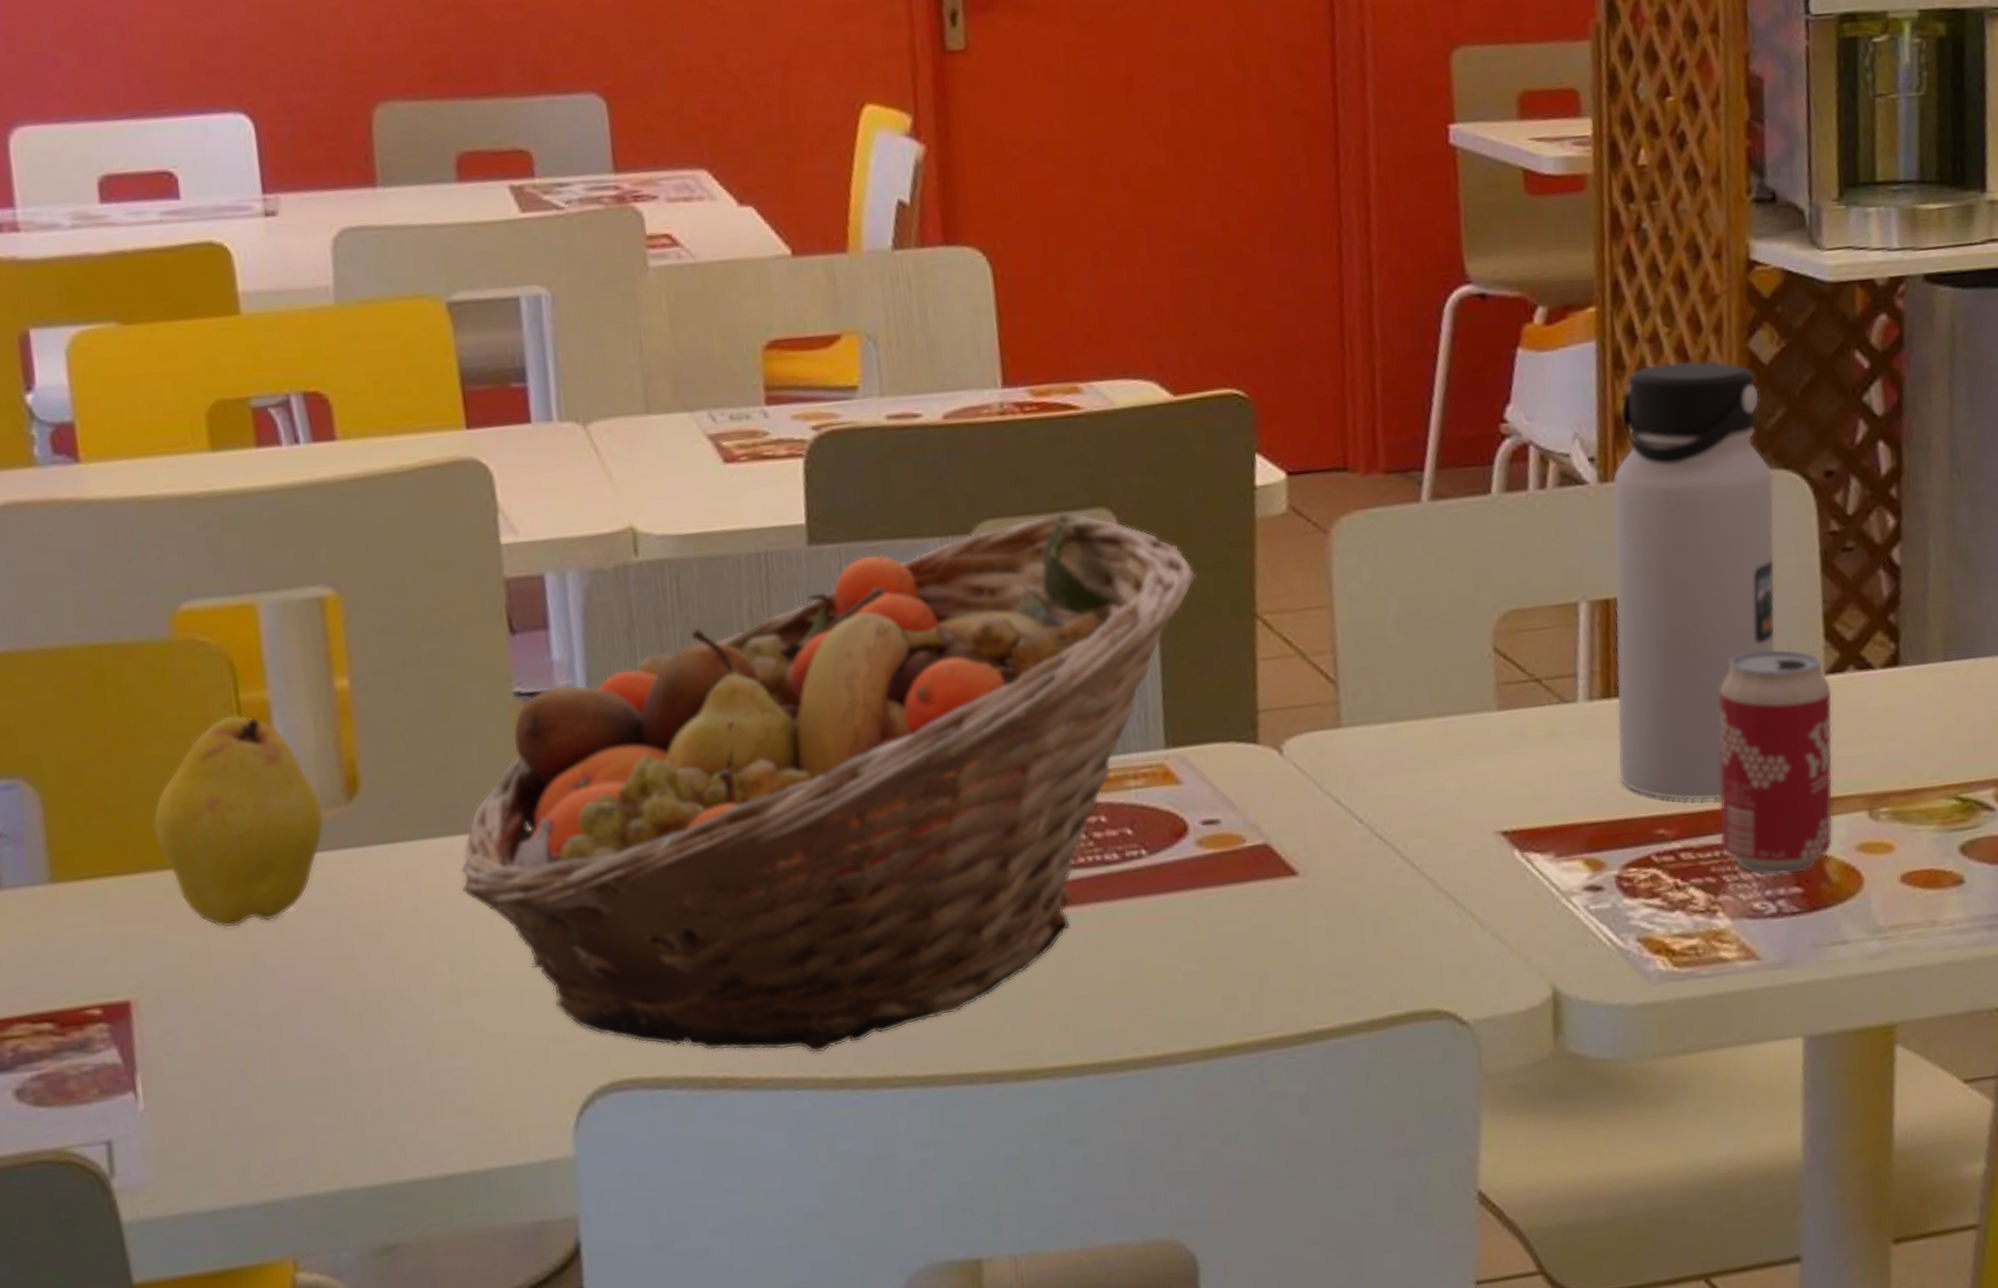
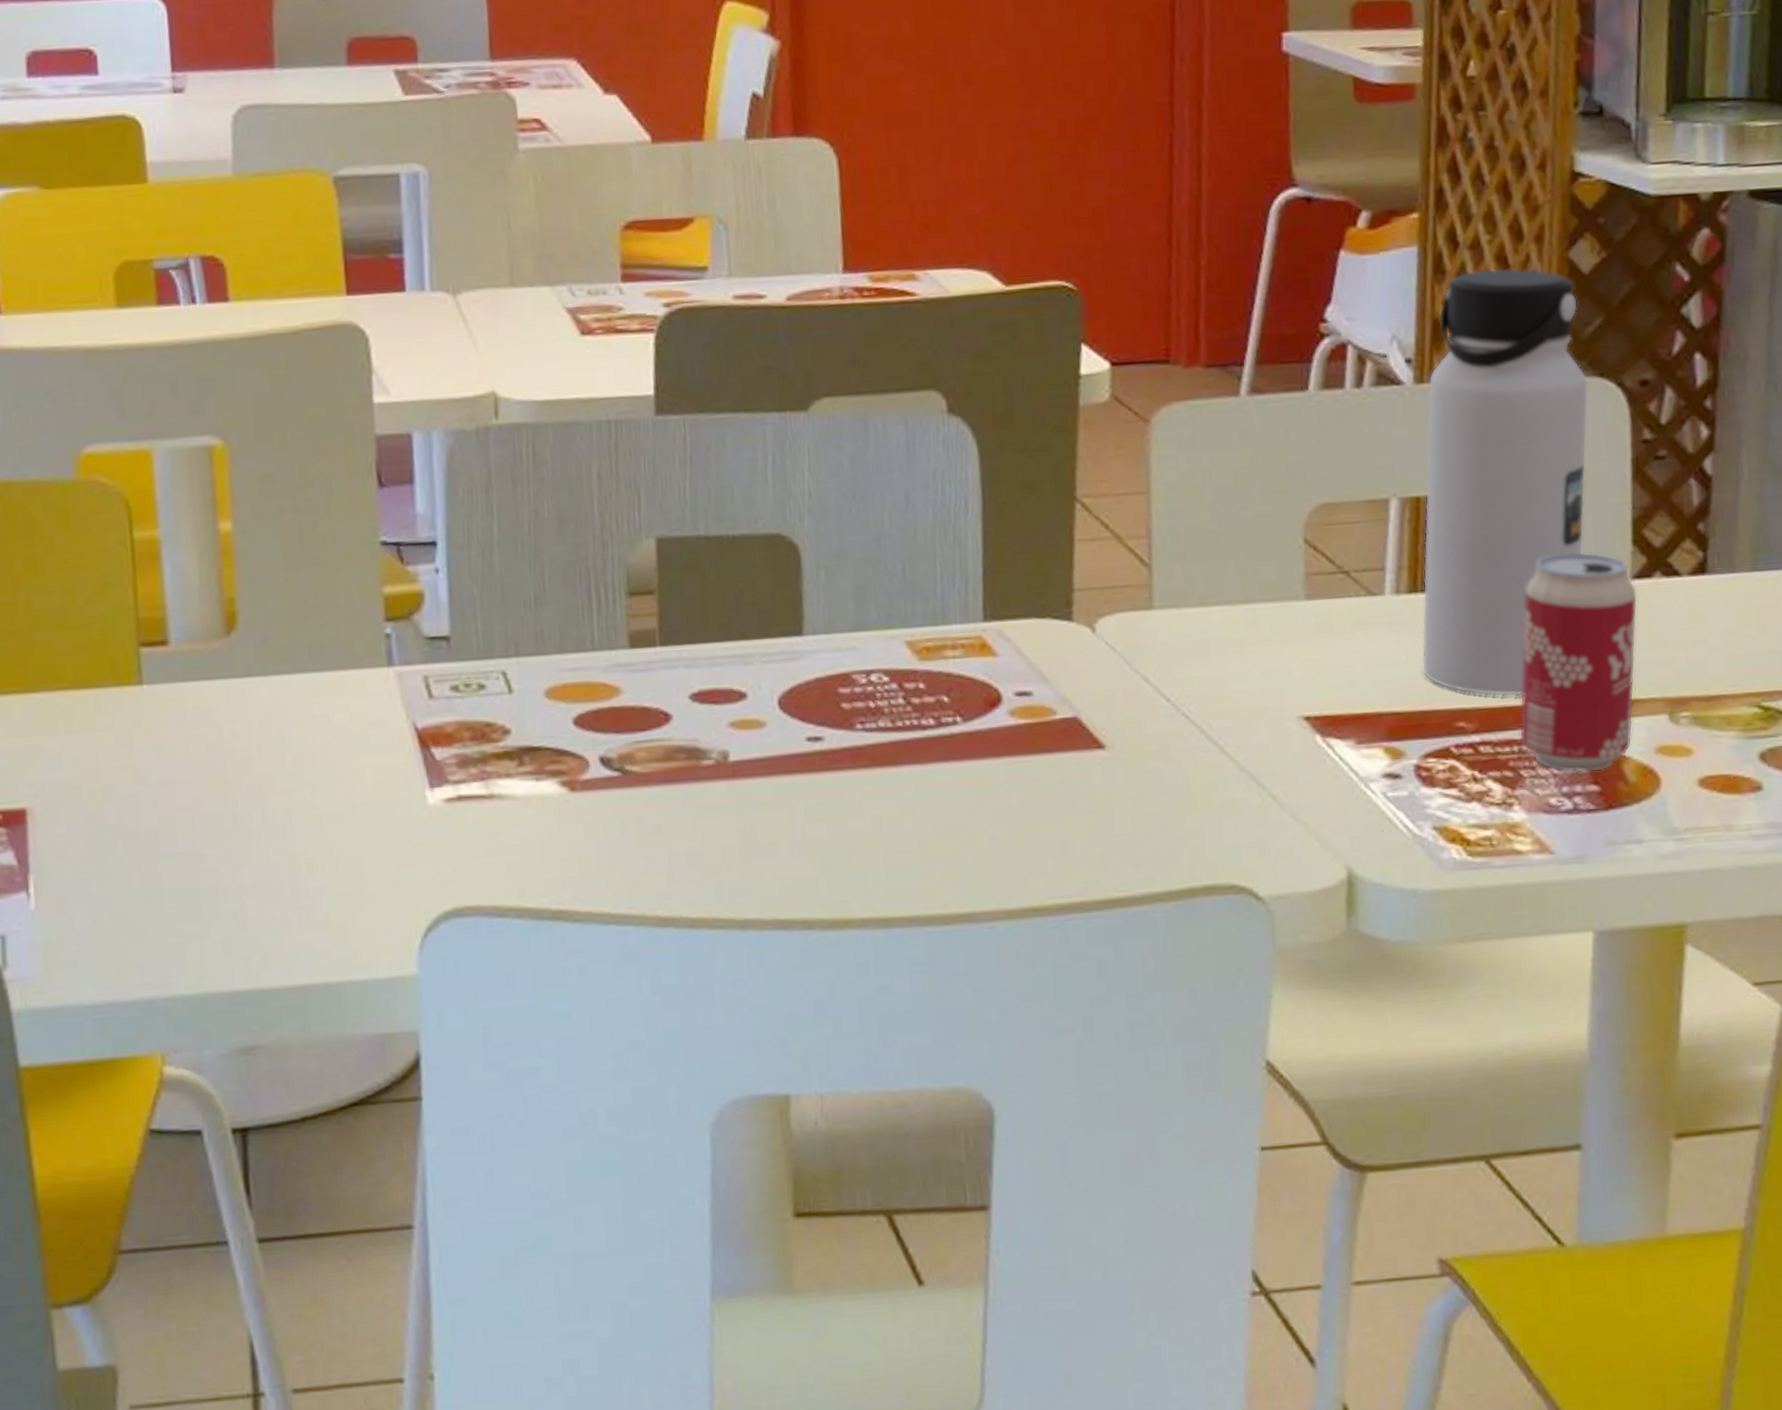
fruit: present [153,715,325,928] -> none [52,551,205,747]
fruit basket: present [460,512,1198,1053] -> none [325,393,1022,892]

